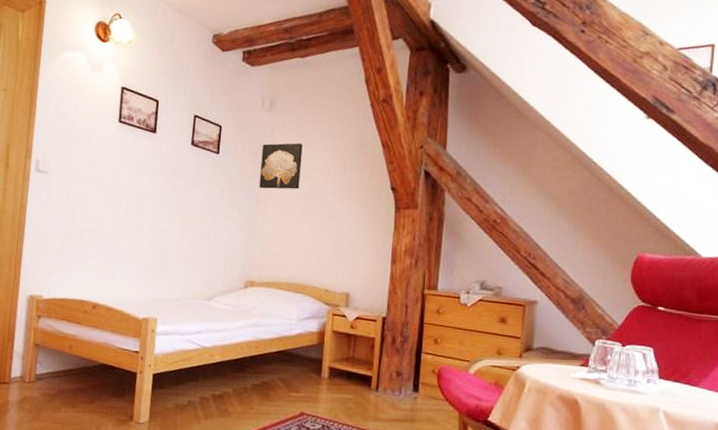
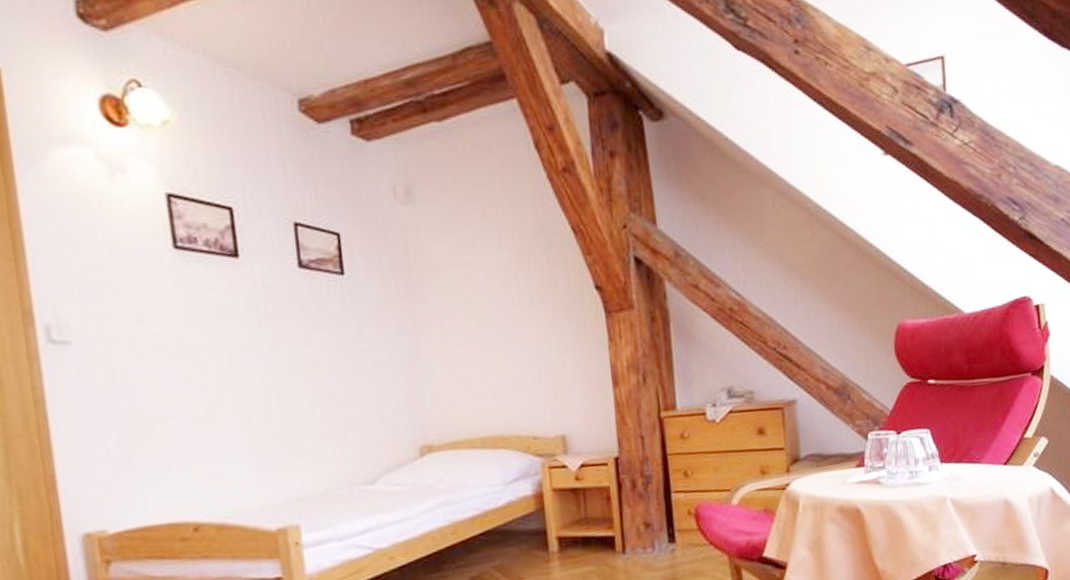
wall art: present [259,143,303,190] -> none [406,243,471,316]

